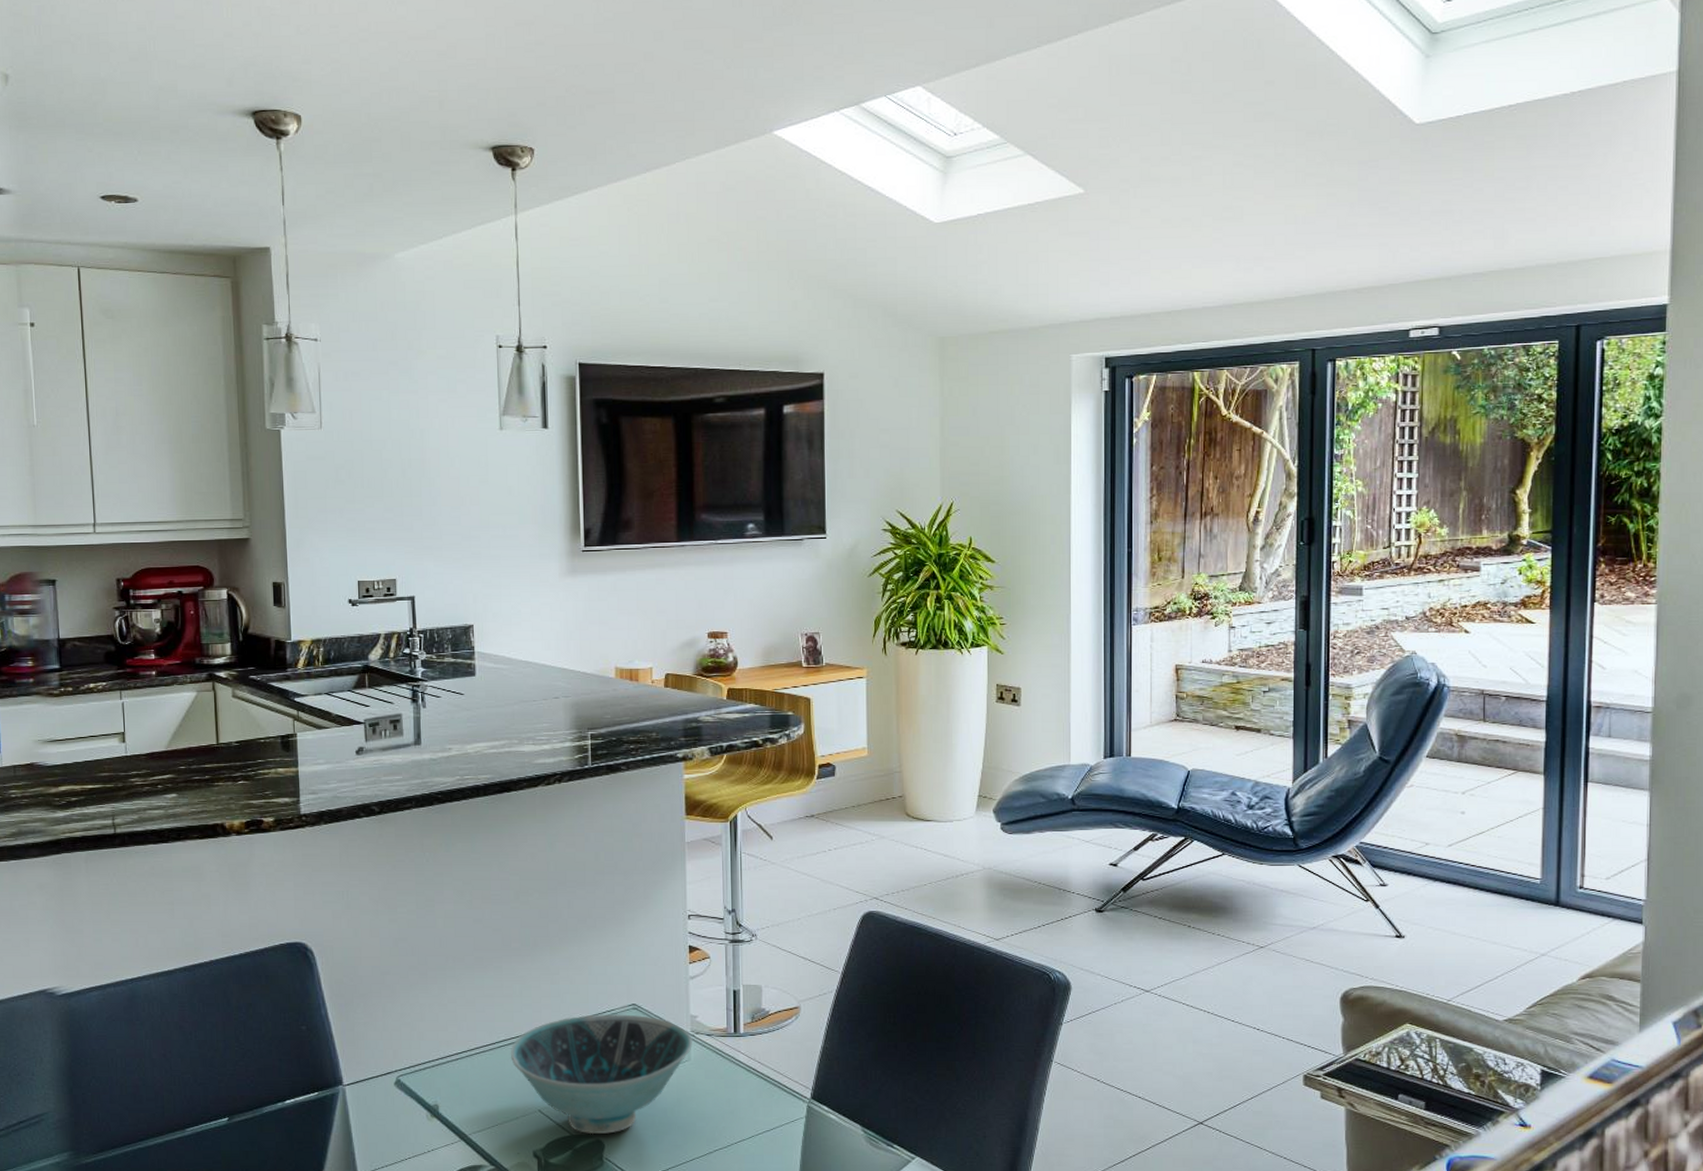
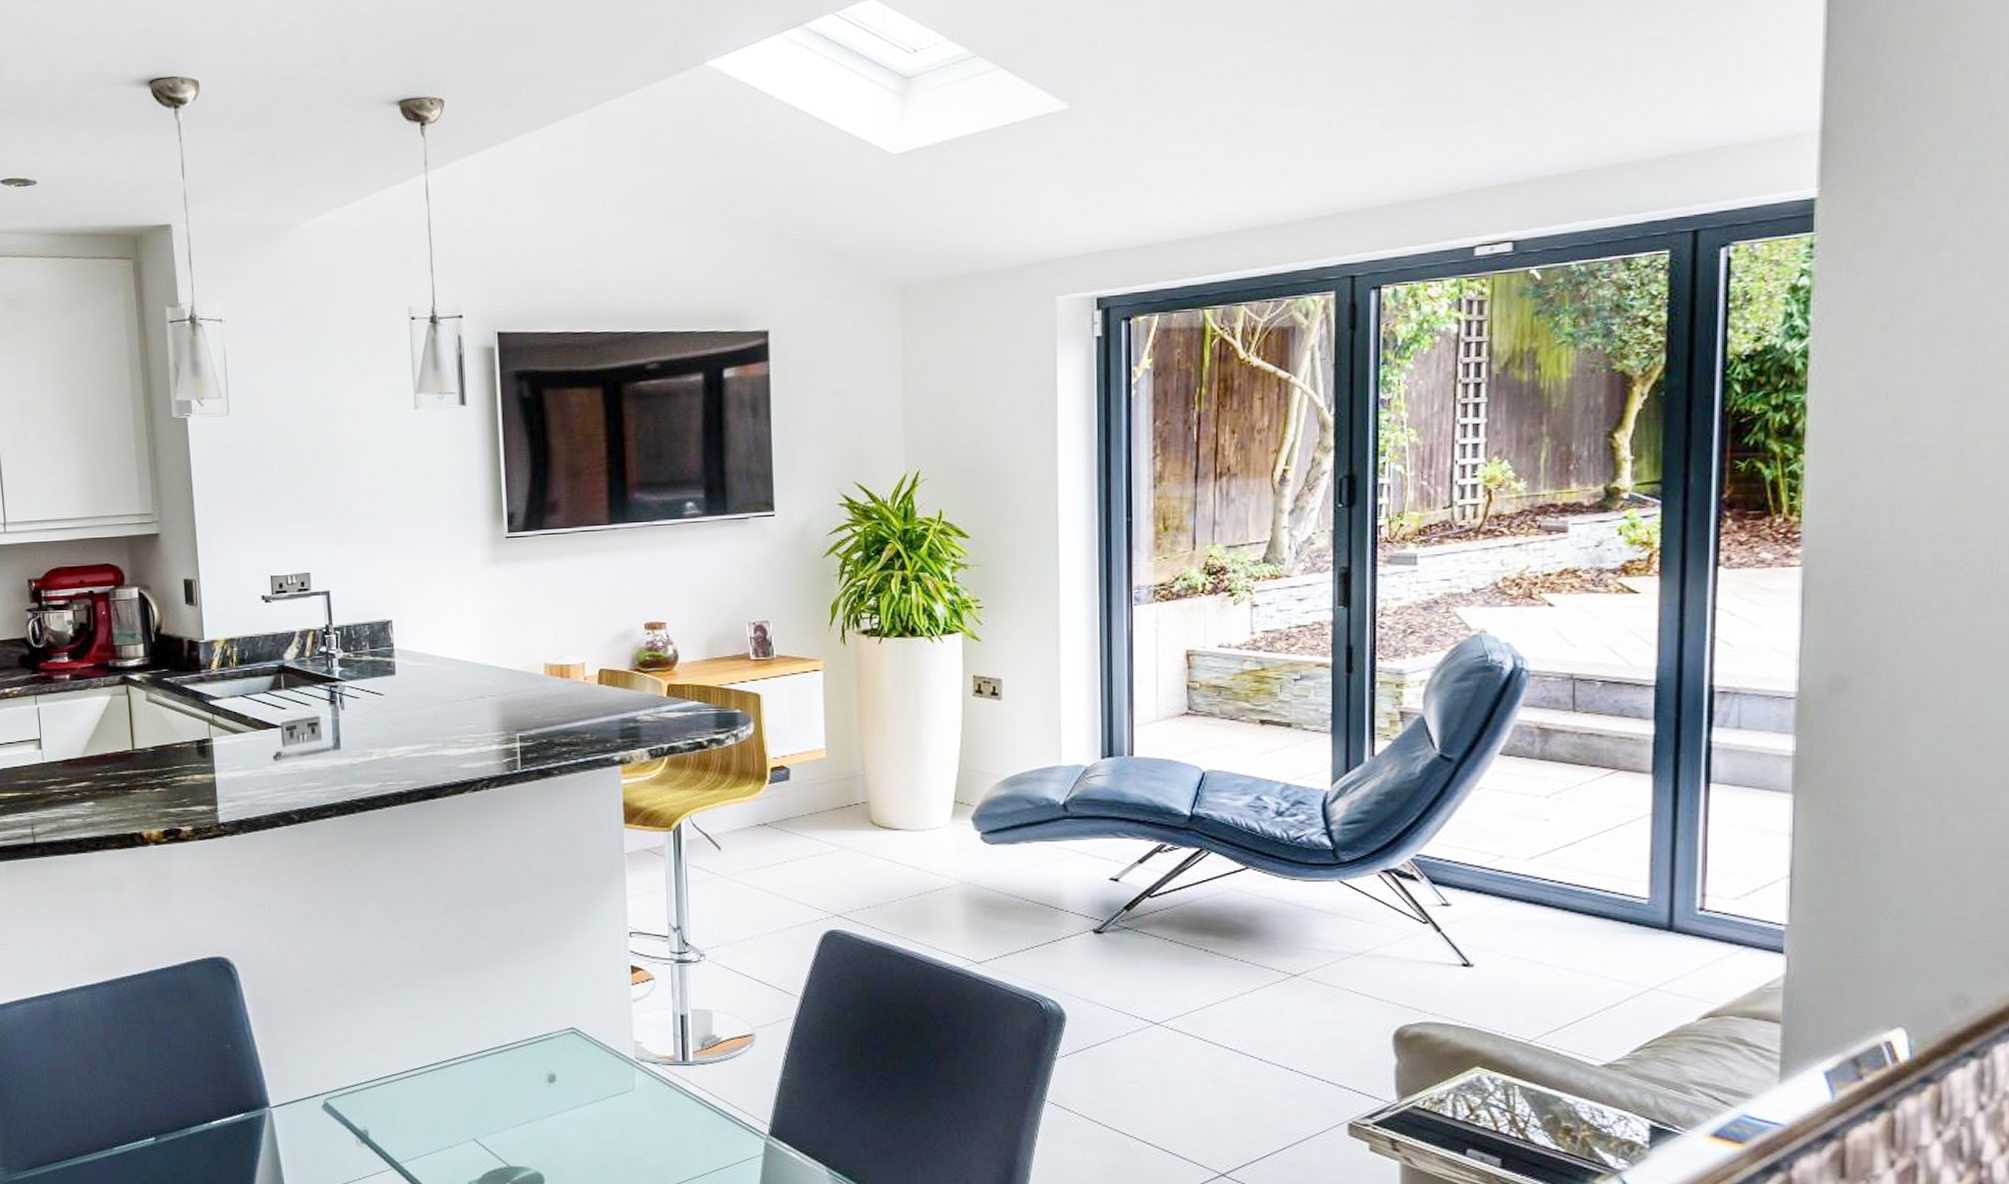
bowl: present [511,1014,693,1135] -> none [442,1038,638,1167]

